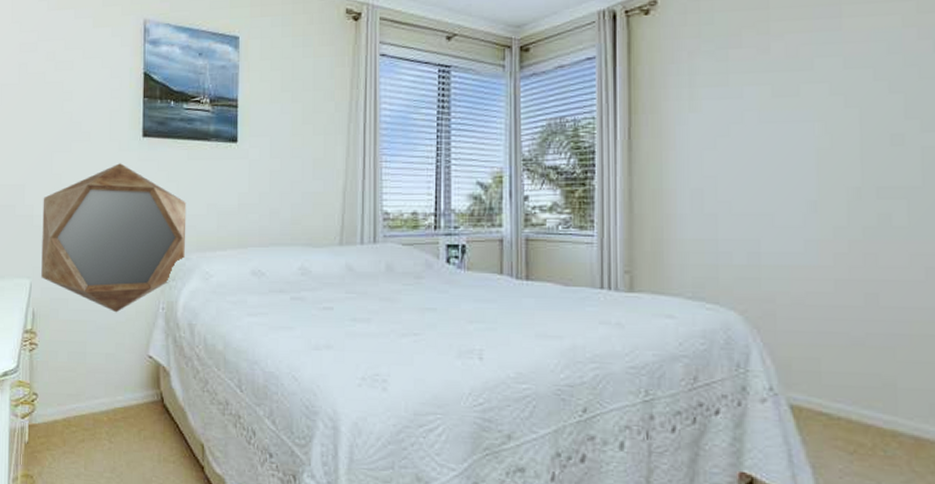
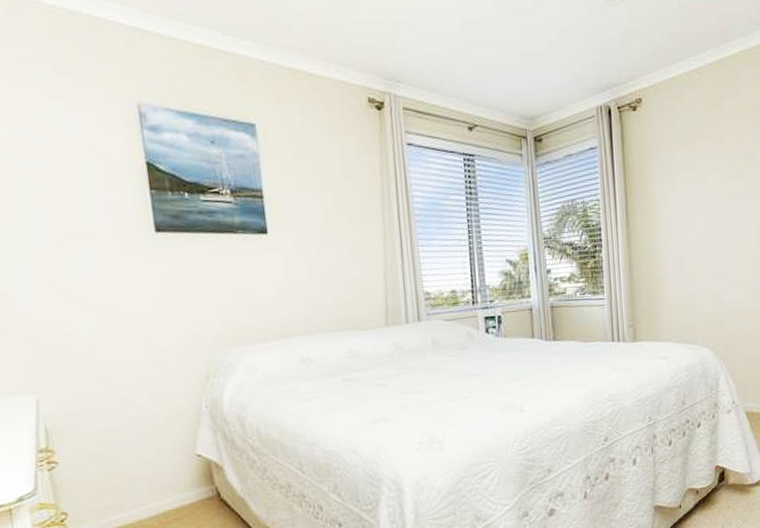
home mirror: present [41,163,187,313] -> none [36,261,224,418]

